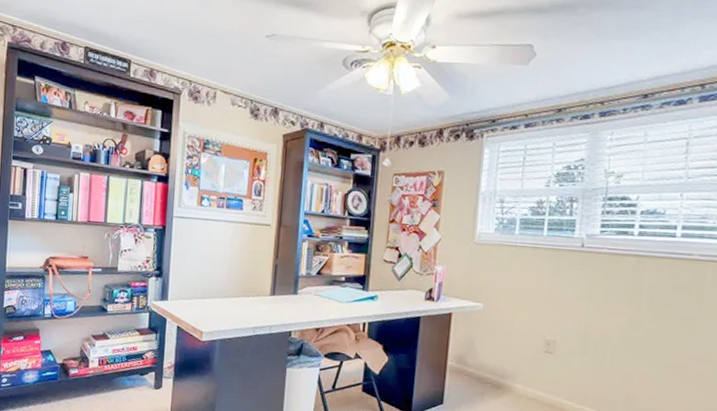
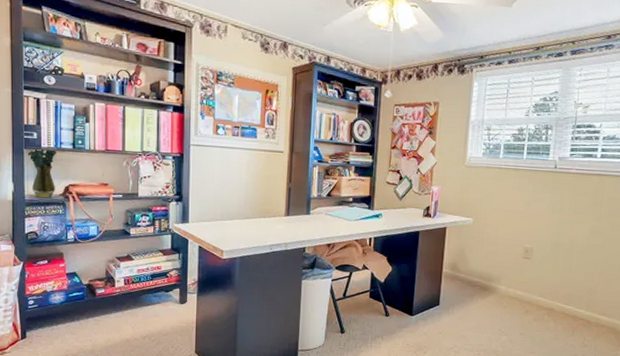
vase: none [11,218,39,271] -> present [27,147,56,199]

